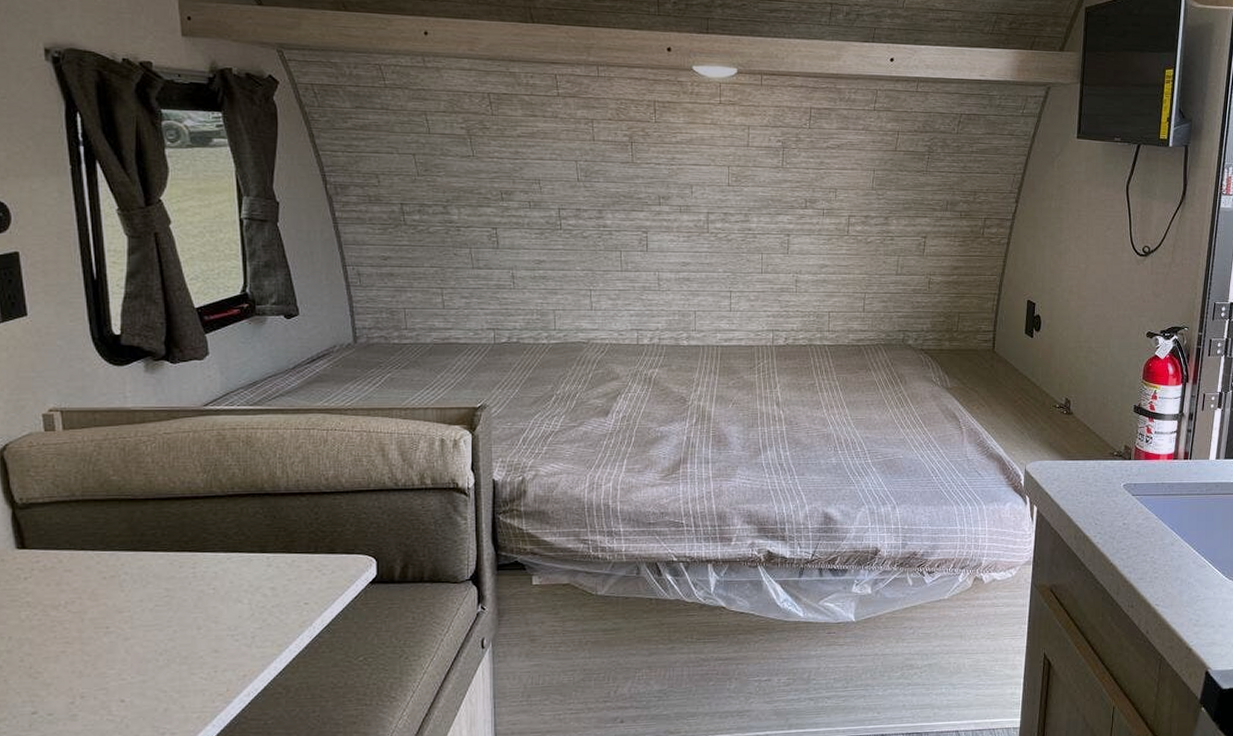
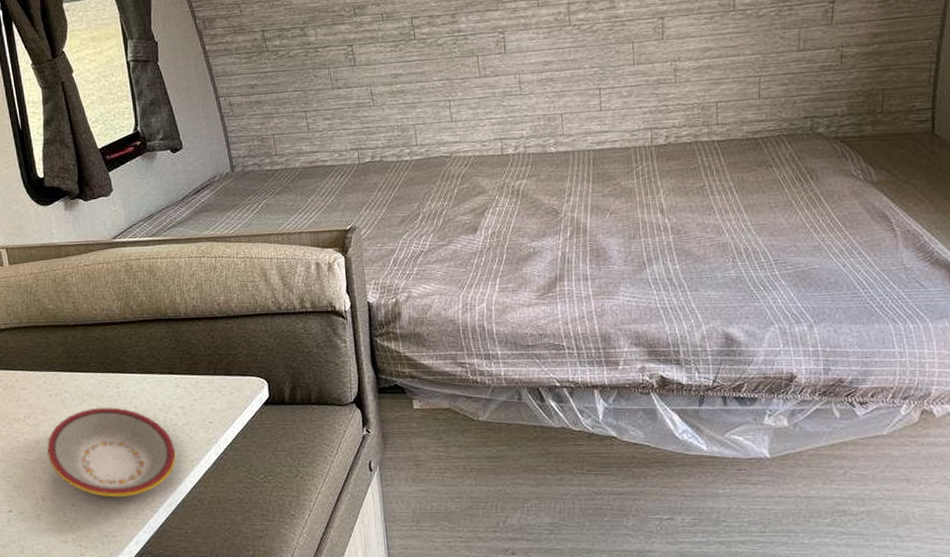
plate: none [94,589,261,690] -> present [47,407,176,498]

